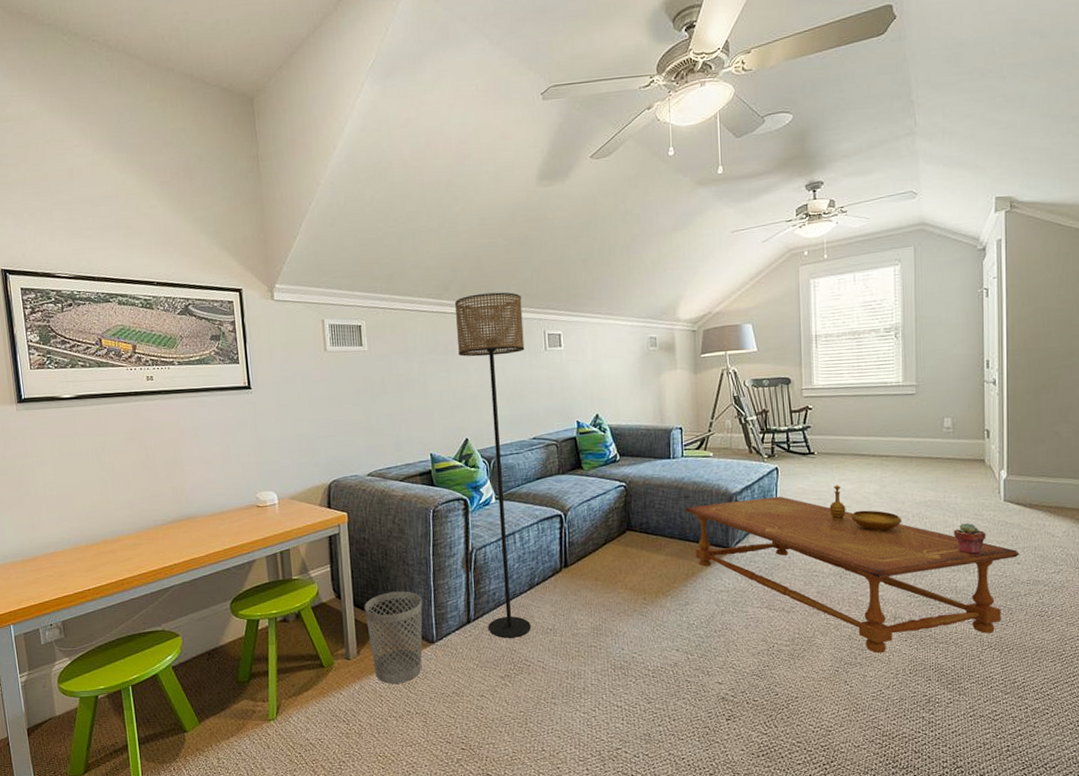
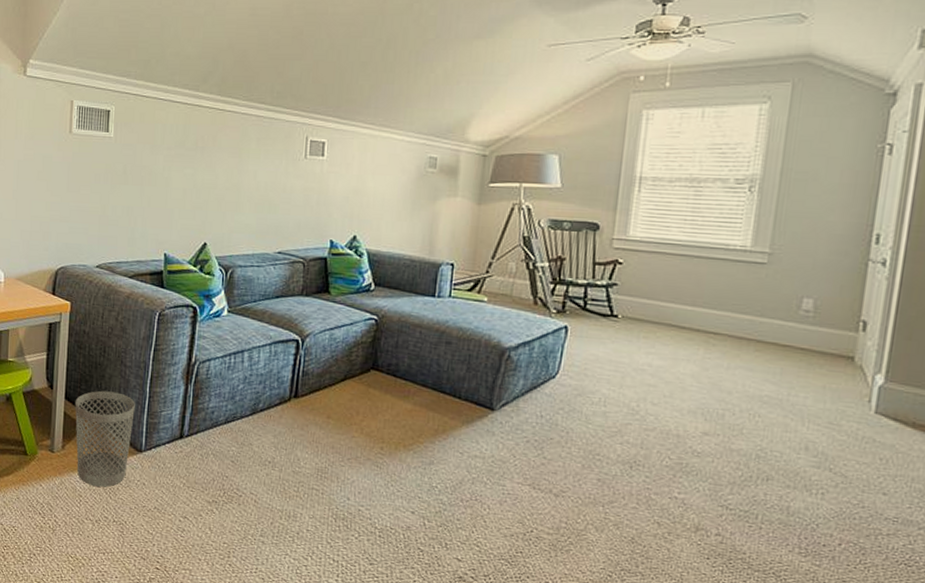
floor lamp: present [454,292,531,638] -> none [201,89,286,464]
coffee table: present [684,496,1020,654] -> none [444,354,889,573]
decorative bowl: present [829,485,901,532] -> none [628,357,724,424]
potted succulent: present [953,522,986,555] -> none [794,430,843,474]

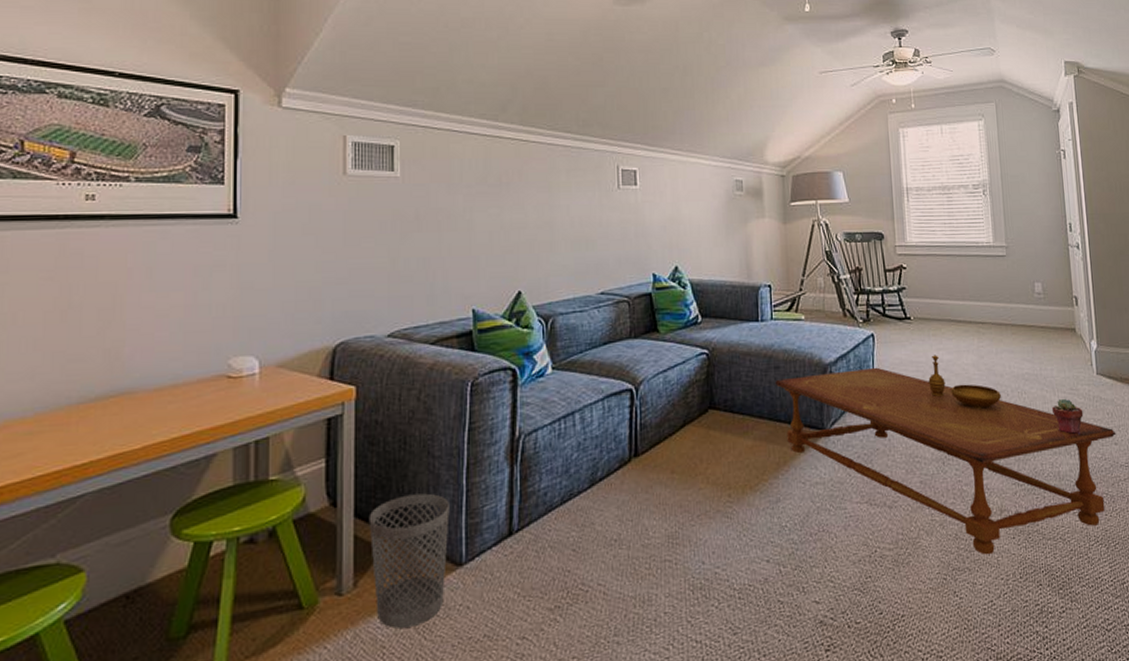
coffee table: none [444,354,889,573] -> present [774,367,1116,555]
decorative bowl: none [628,357,724,424] -> present [928,355,1001,409]
potted succulent: none [794,430,843,474] -> present [1051,398,1084,435]

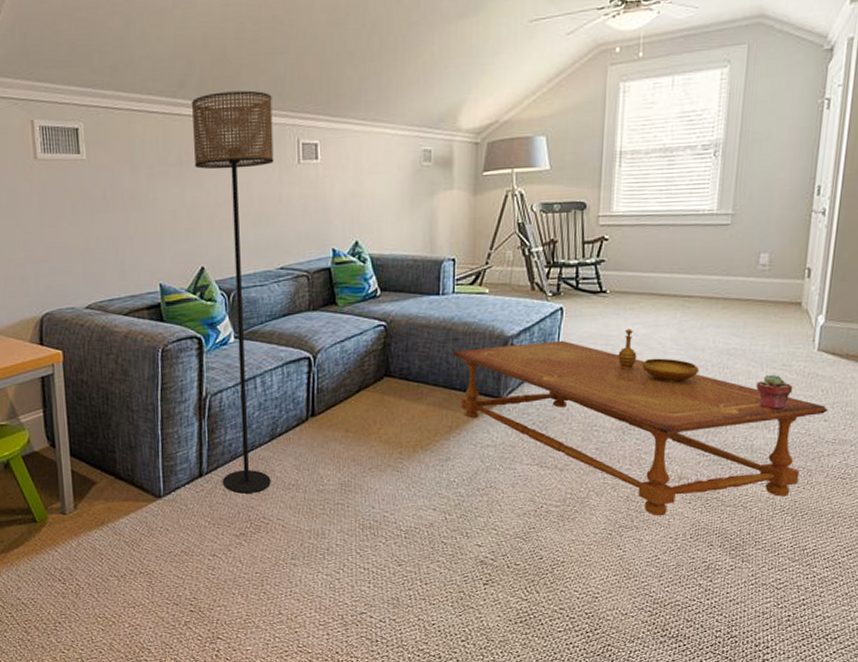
wastebasket: present [369,493,450,629] -> none [82,440,149,541]
floor lamp: none [512,118,594,555] -> present [191,90,274,494]

